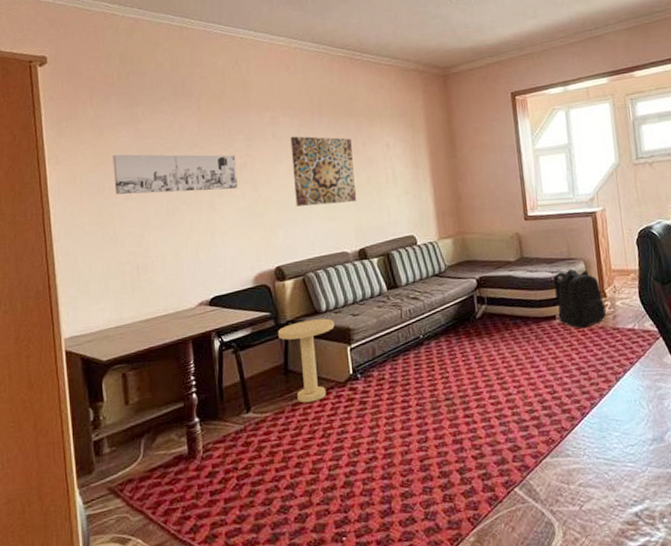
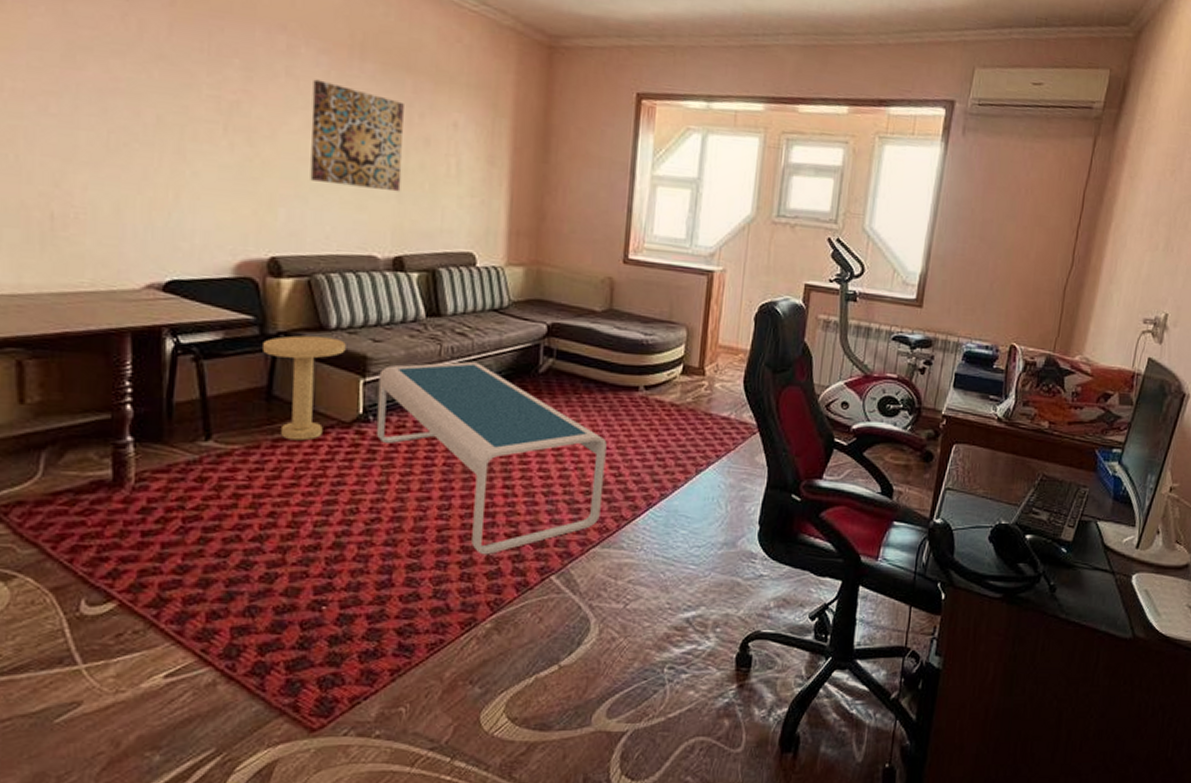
wall art: present [113,154,238,195] -> none [19,40,225,136]
coffee table: none [360,318,545,477] -> present [376,361,607,555]
backpack: present [552,268,607,329] -> none [642,334,702,408]

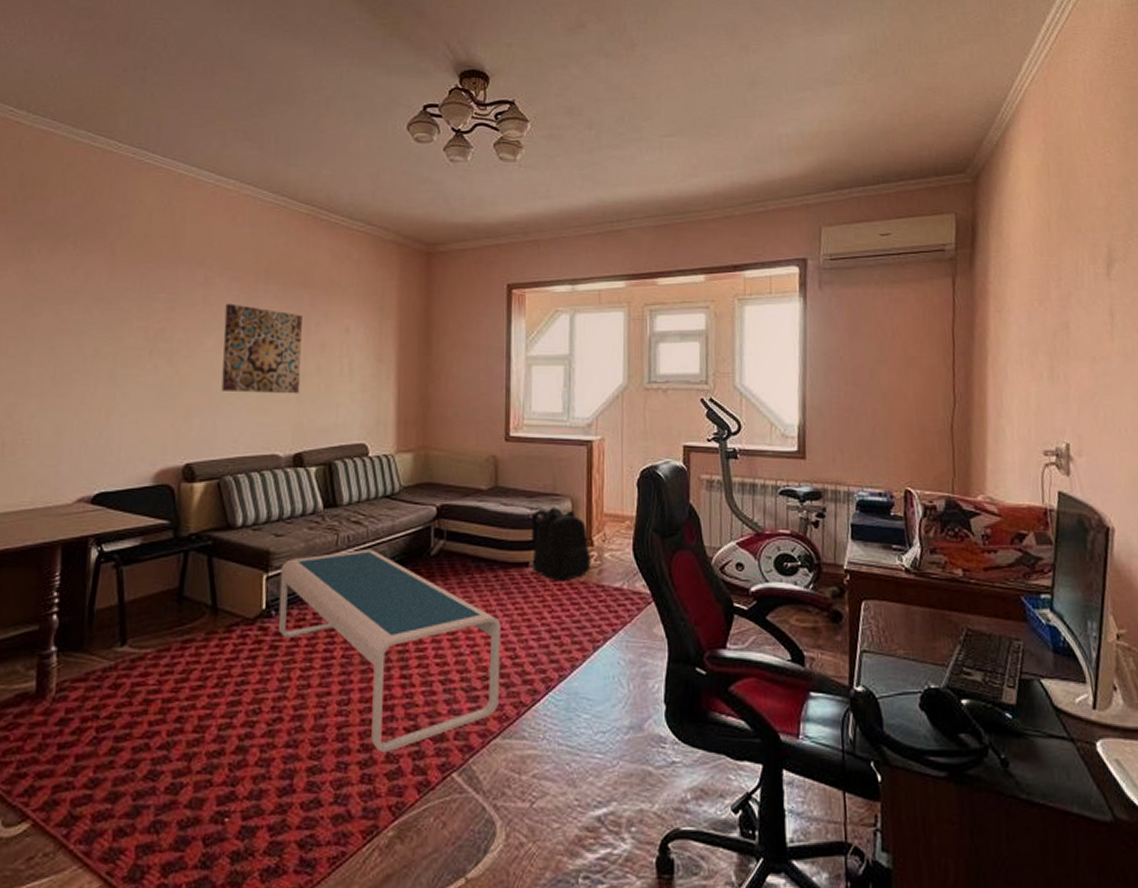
side table: present [263,335,346,441] -> none [176,536,251,641]
backpack: none [642,334,702,408] -> present [530,506,592,582]

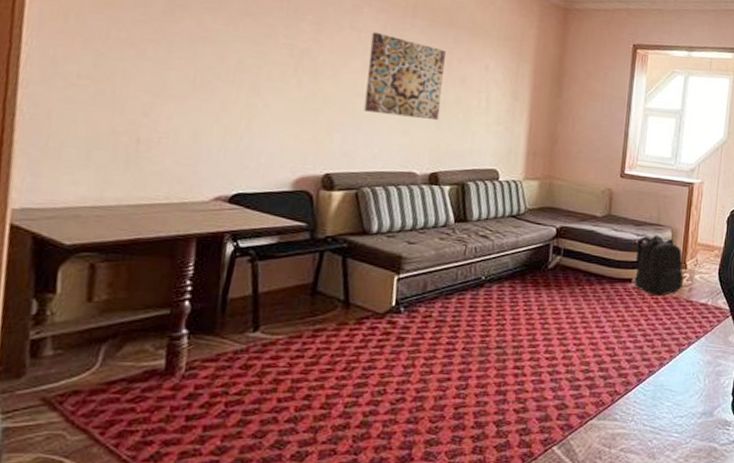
coffee table: present [277,549,501,753] -> none [405,259,604,430]

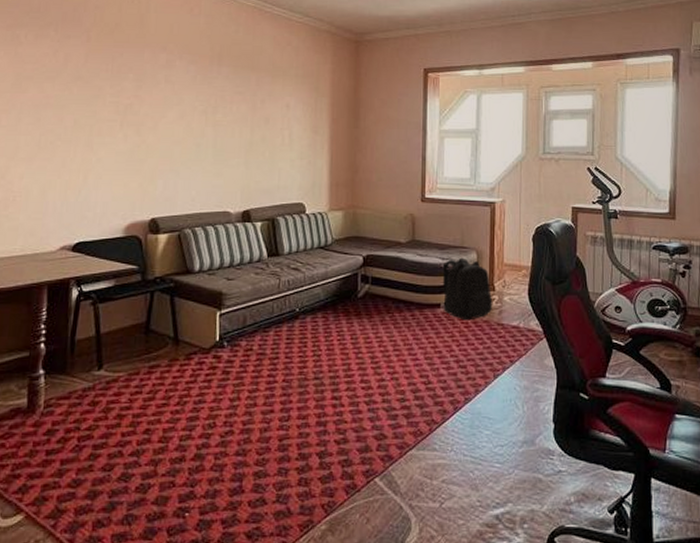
wall art: present [364,32,446,121] -> none [181,83,250,161]

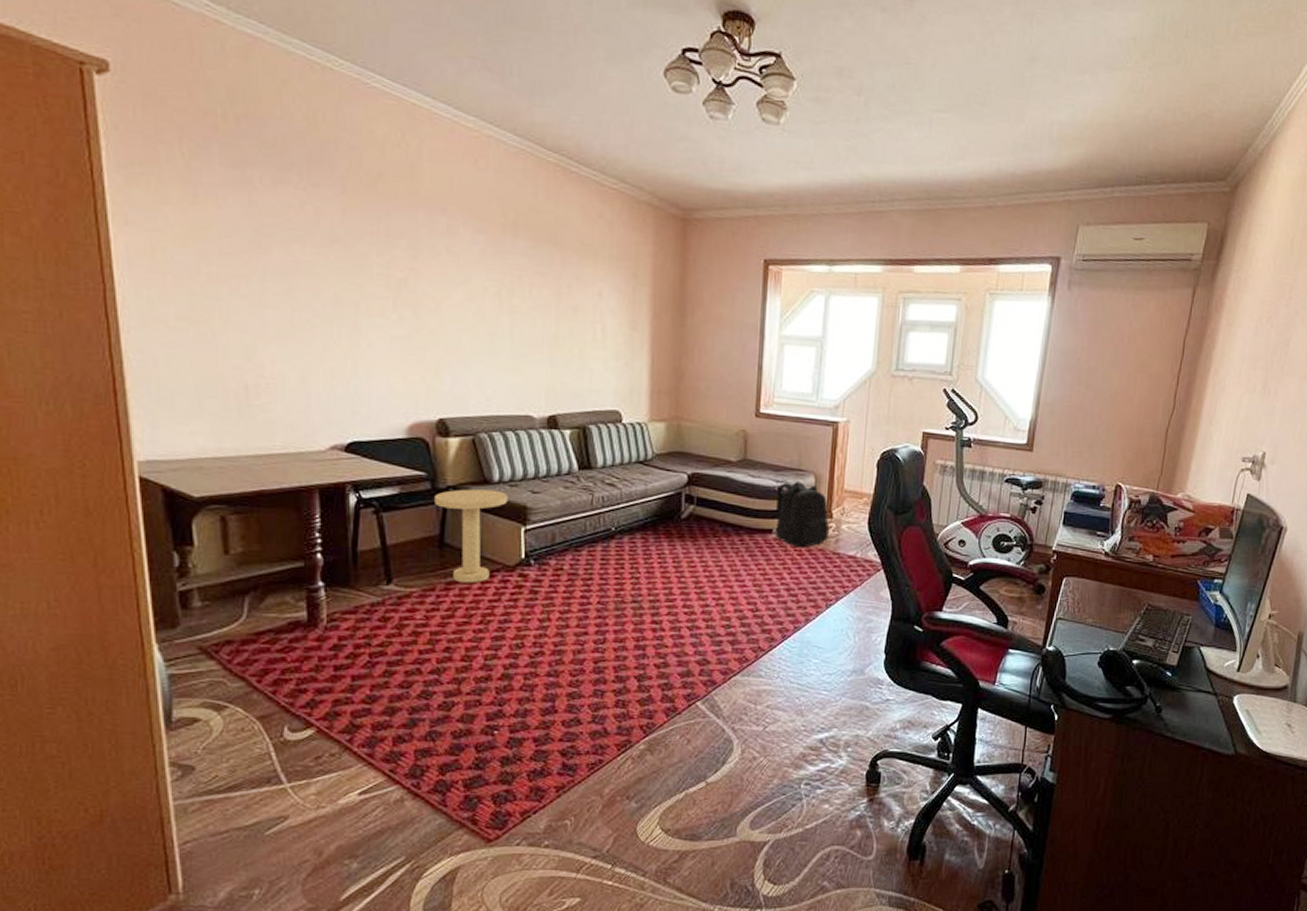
side table: none [144,279,206,366] -> present [435,489,508,584]

